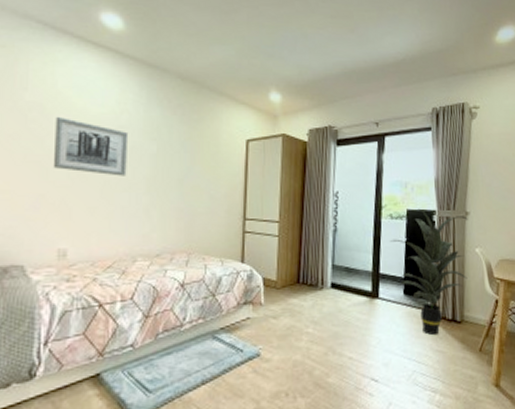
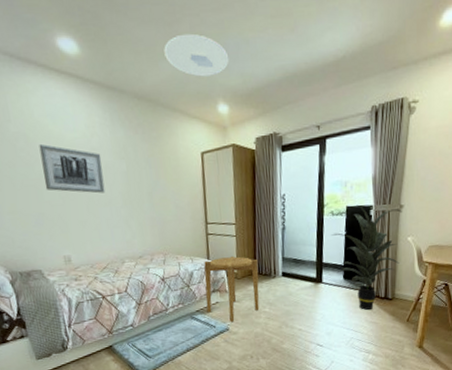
ceiling light: none [217,23,286,65] -> present [164,33,229,77]
side table: none [234,259,303,345] -> present [204,255,260,322]

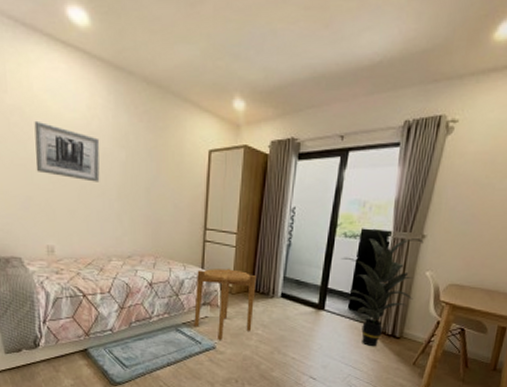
ceiling light: present [164,33,229,77] -> none [182,16,253,67]

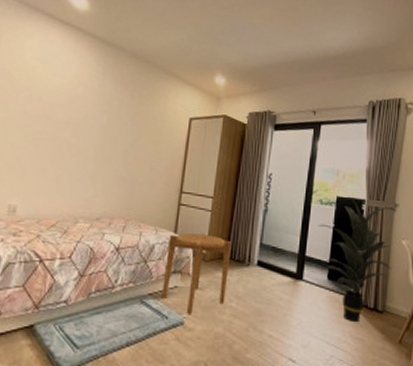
wall art: present [34,120,100,182] -> none [12,84,83,143]

